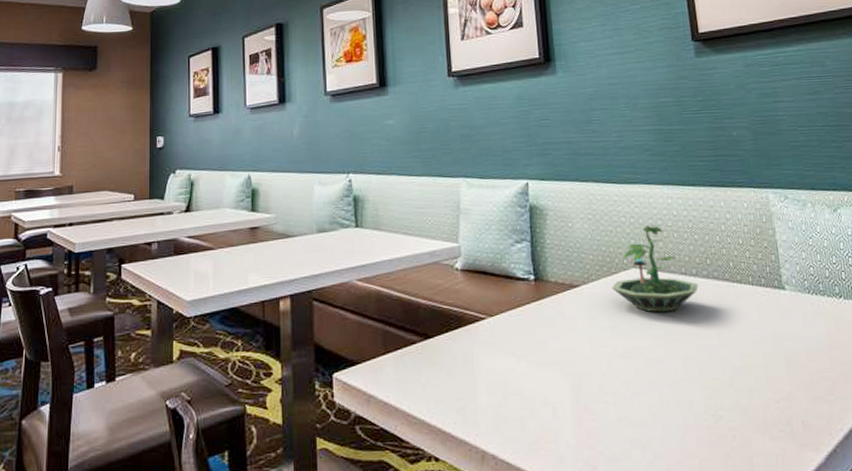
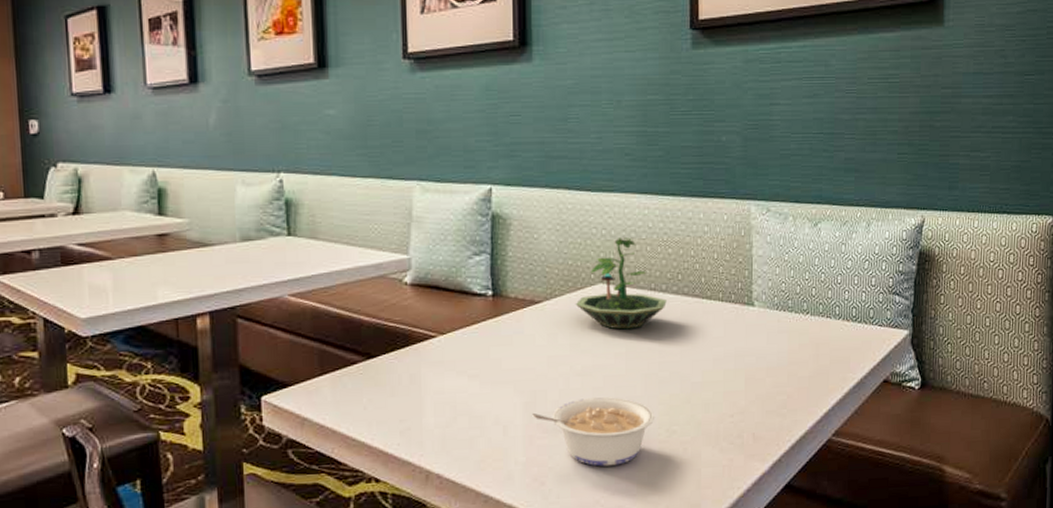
legume: none [579,380,699,452] -> present [532,397,654,467]

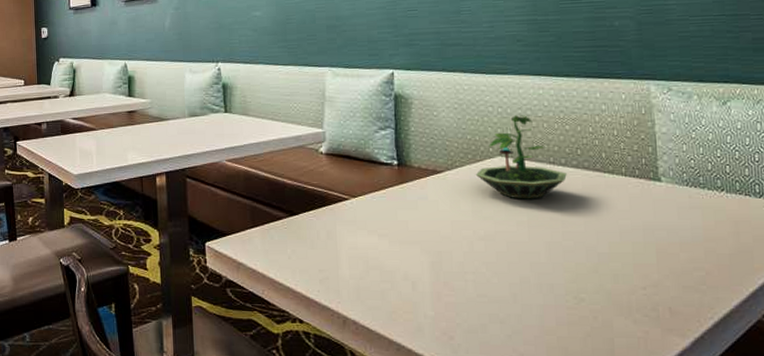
legume: present [532,397,654,467] -> none [439,262,561,327]

